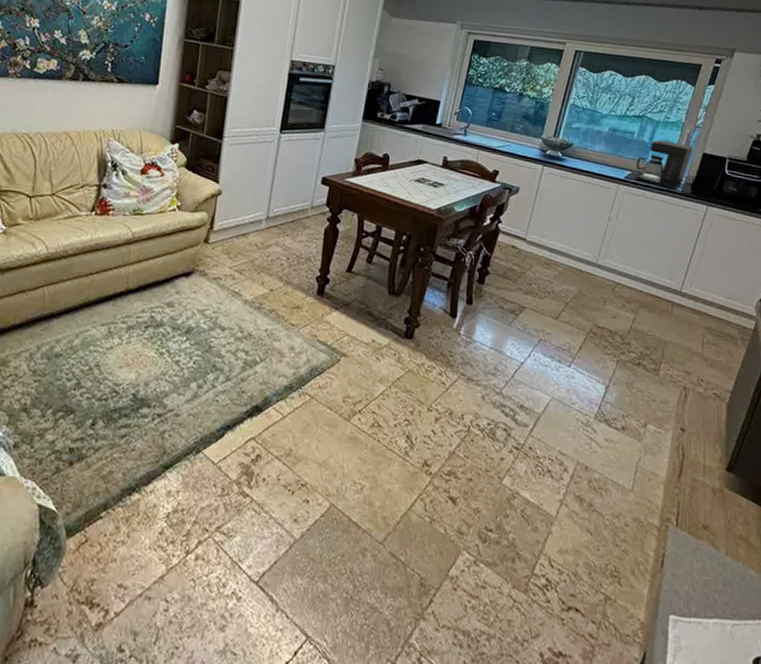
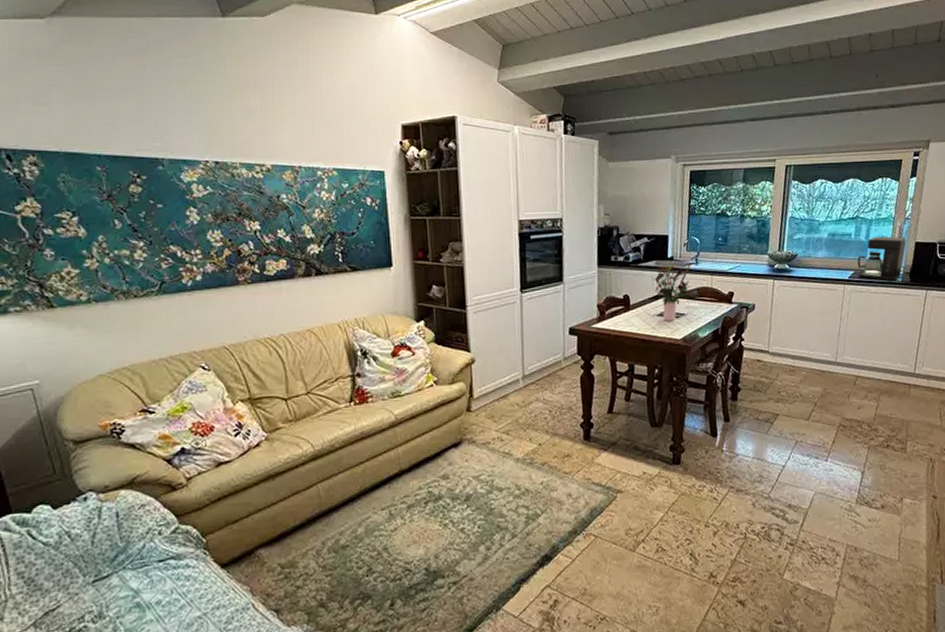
bouquet: none [416,128,459,189] -> present [652,263,691,321]

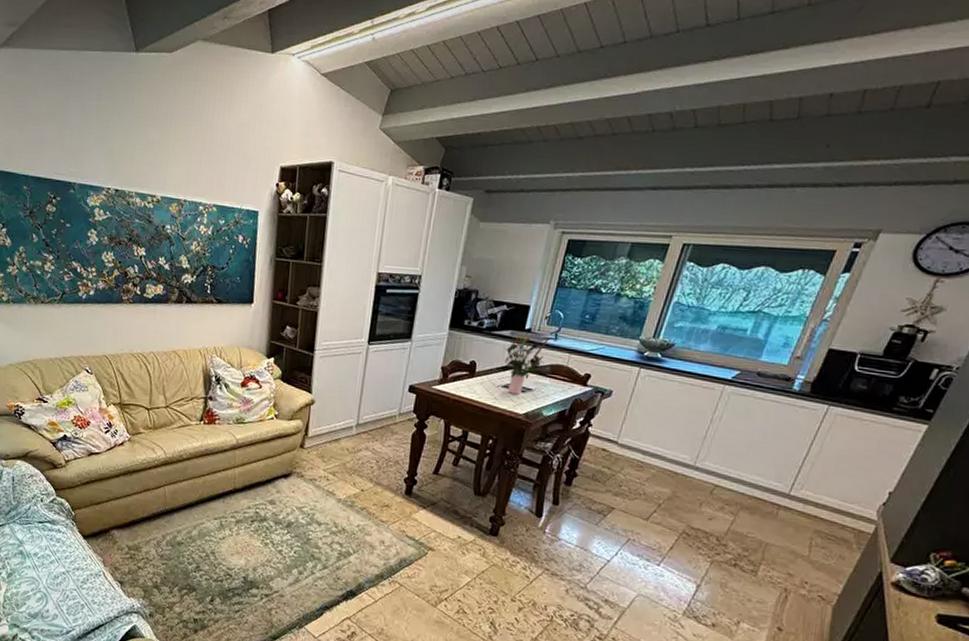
coffee maker: present [857,236,906,281] -> none [744,336,817,389]

